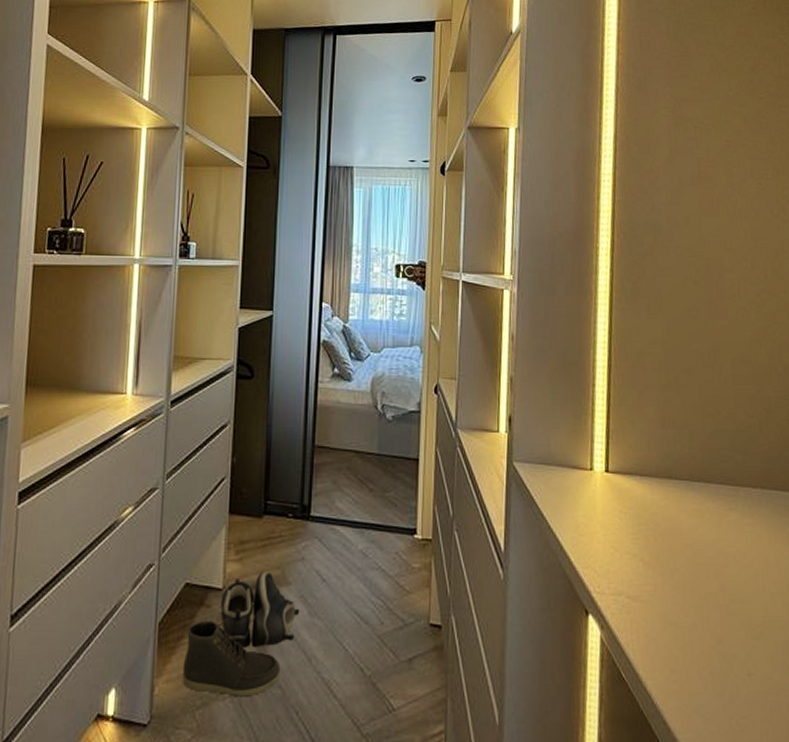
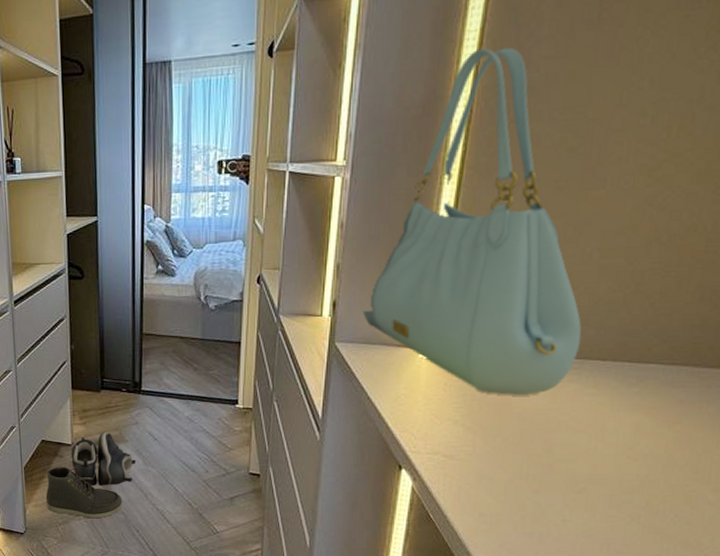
handbag: none [537,189,732,526] -> present [362,47,582,396]

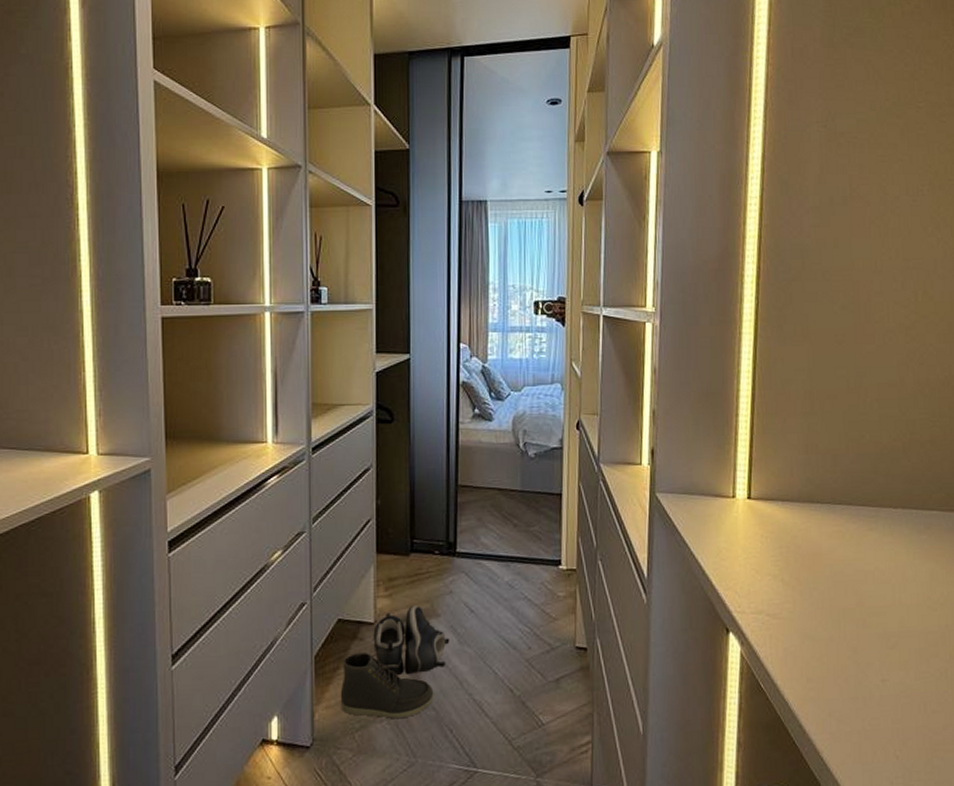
handbag: present [362,47,582,396] -> none [679,213,874,546]

